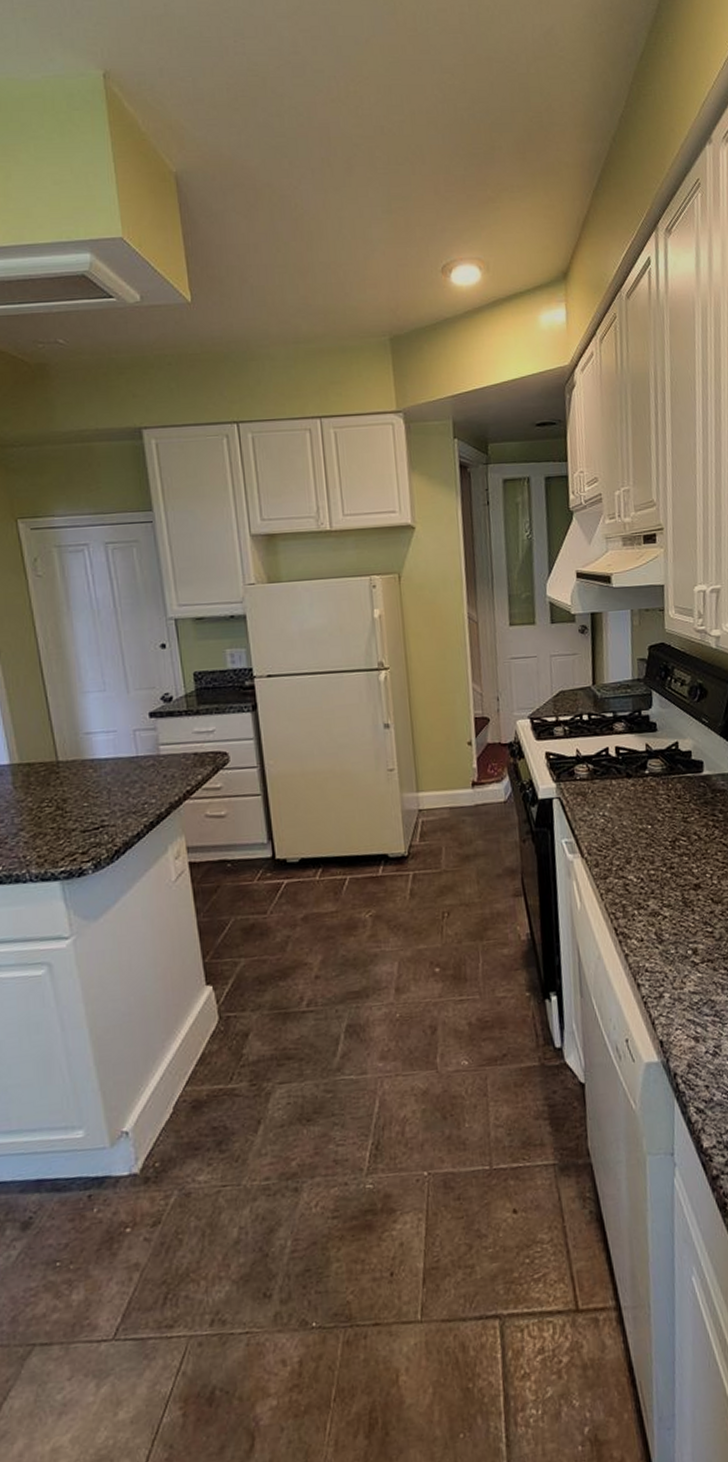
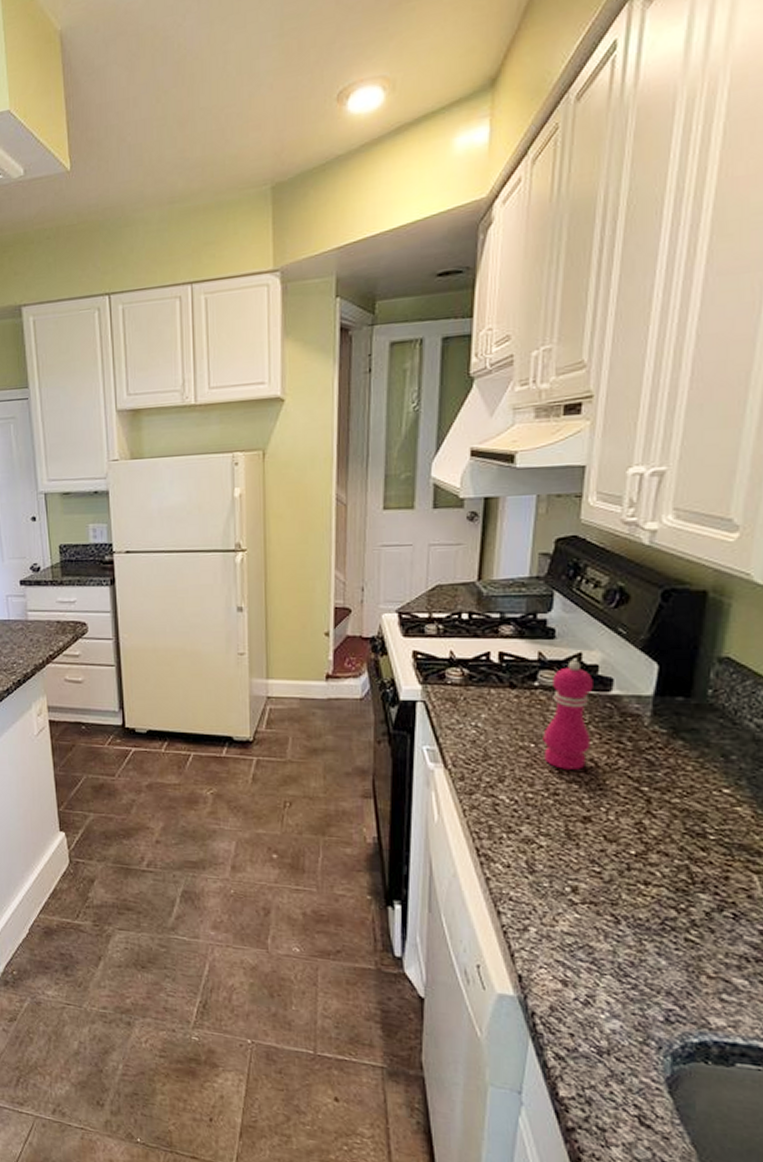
pepper mill: none [656,748,693,845] -> present [543,660,593,770]

